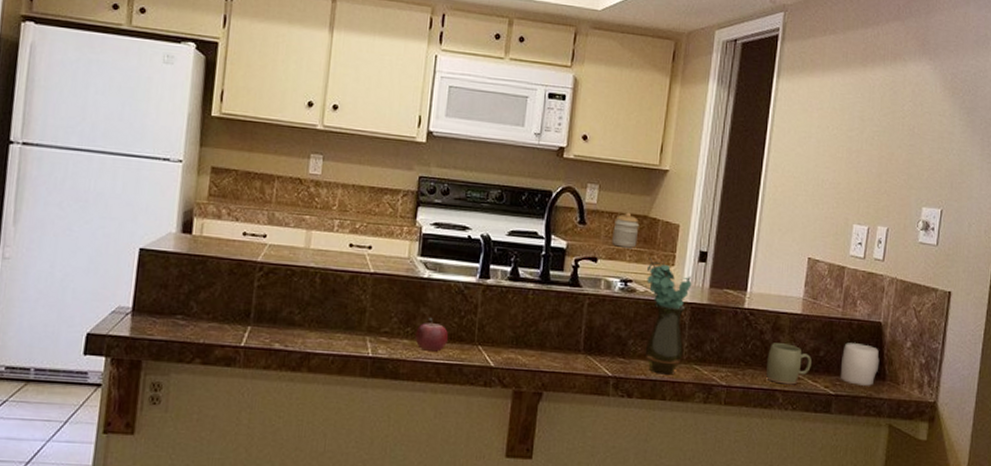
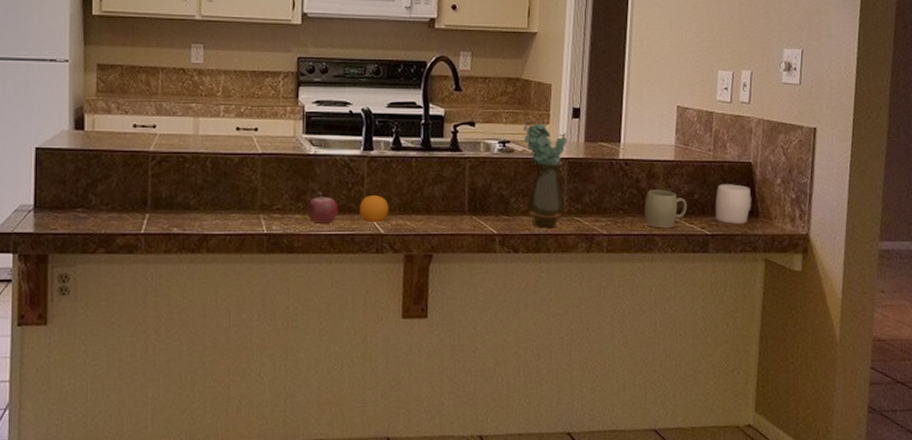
fruit: none [469,325,501,355] -> present [359,195,389,223]
jar: present [612,212,640,248] -> none [488,76,513,110]

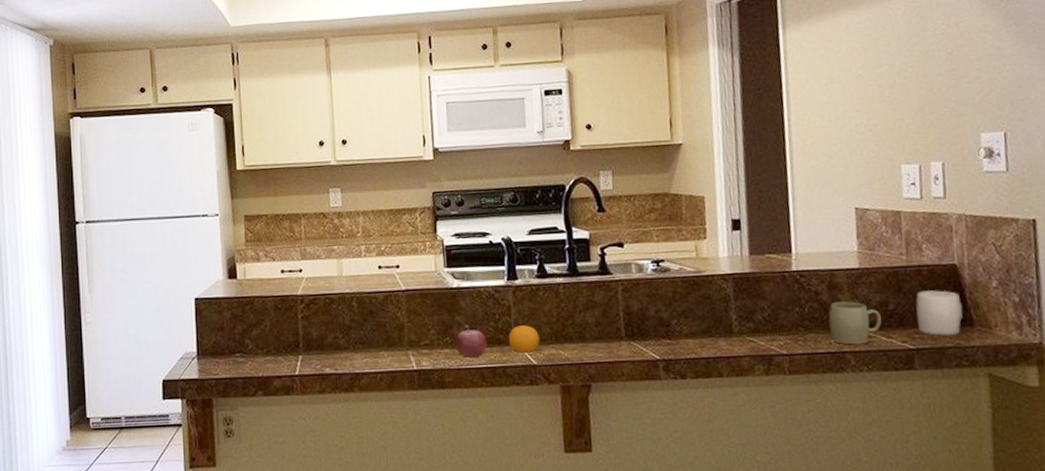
vase: present [524,118,567,228] -> none [677,235,734,351]

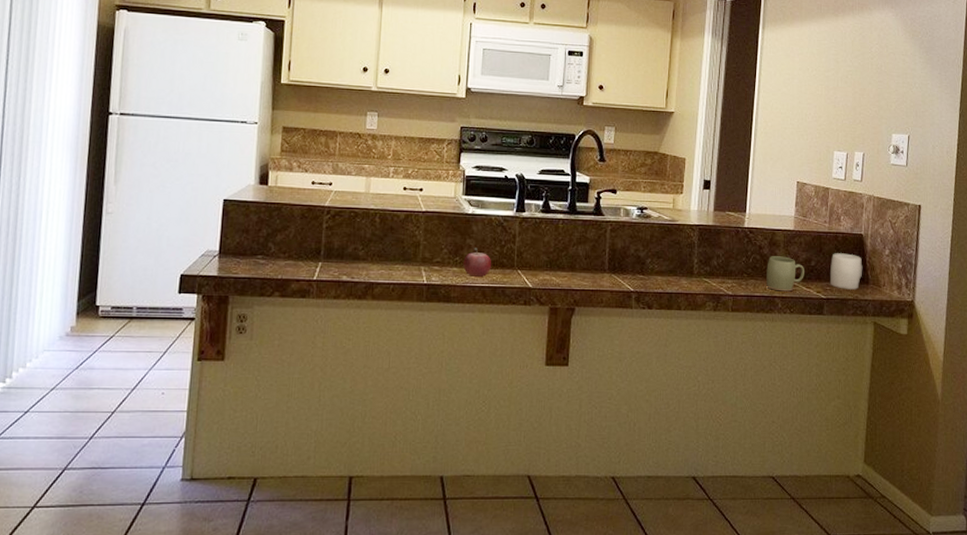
fruit: present [508,325,540,354] -> none [510,252,537,278]

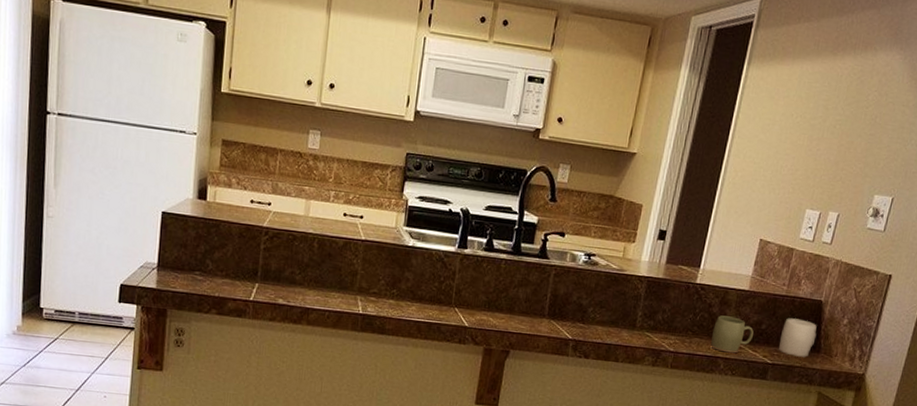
fruit: present [463,247,492,277] -> none [400,281,430,312]

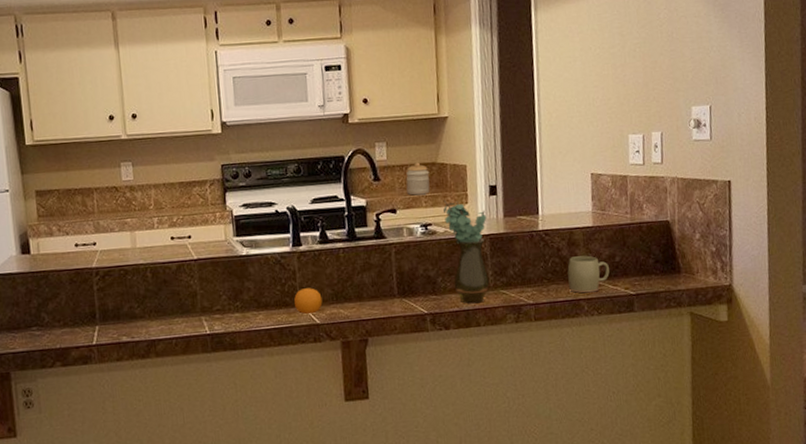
fruit: none [447,290,476,317] -> present [293,288,323,315]
jar: none [579,192,606,225] -> present [405,162,430,196]
vase: none [602,234,650,340] -> present [443,200,490,304]
mug: present [778,318,817,358] -> none [636,243,673,282]

